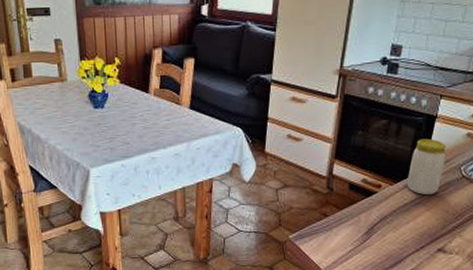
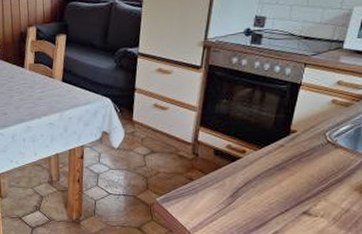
jar: present [406,138,447,195] -> none [271,106,311,160]

